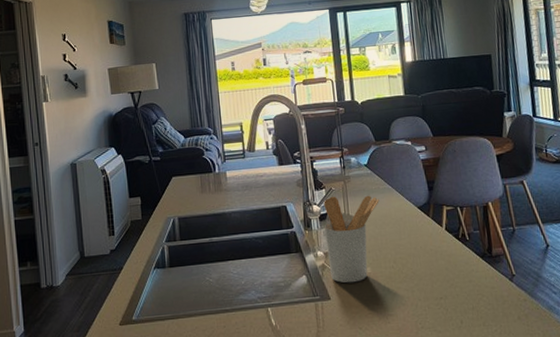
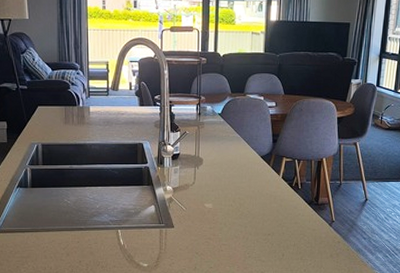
utensil holder: present [323,195,379,284] -> none [175,139,228,215]

